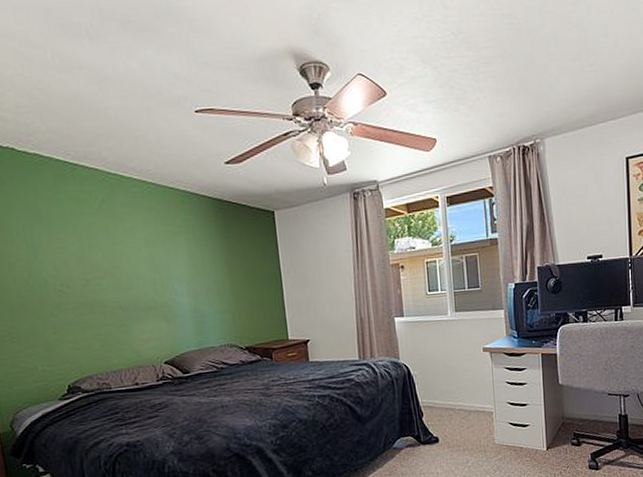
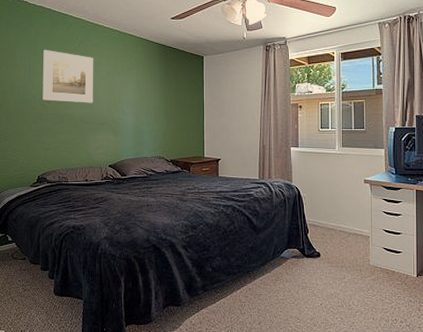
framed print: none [49,214,132,285] -> present [42,49,94,103]

